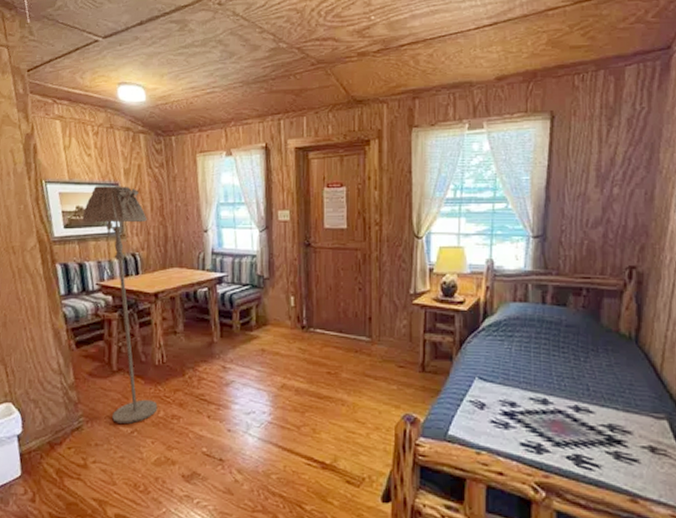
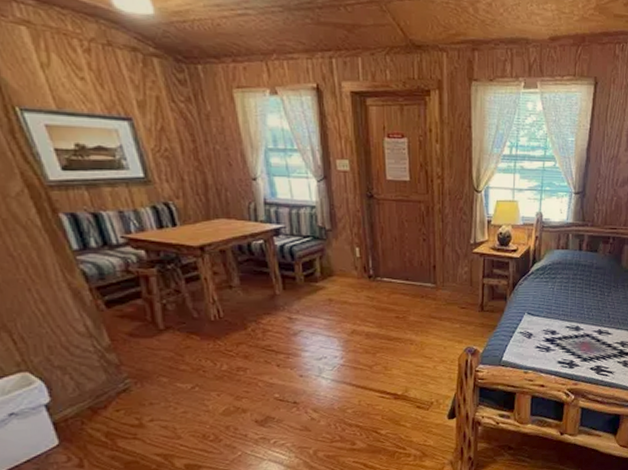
floor lamp: present [82,186,158,425] -> none [86,119,220,382]

